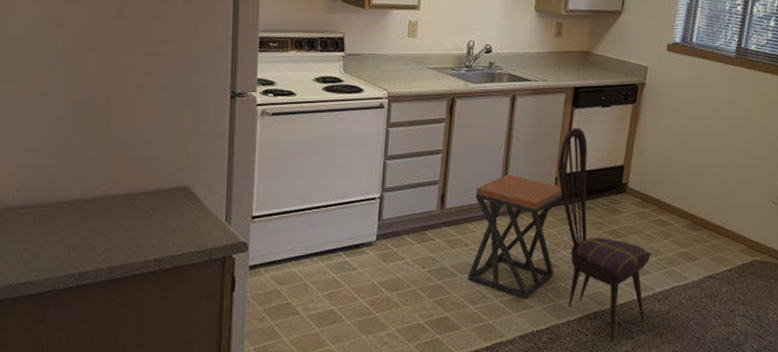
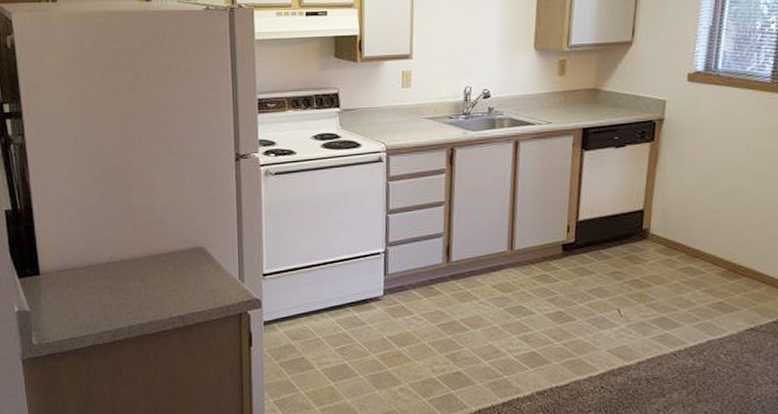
stool: present [468,173,563,299] -> none [479,223,577,353]
dining chair: present [557,128,652,342] -> none [569,172,682,400]

